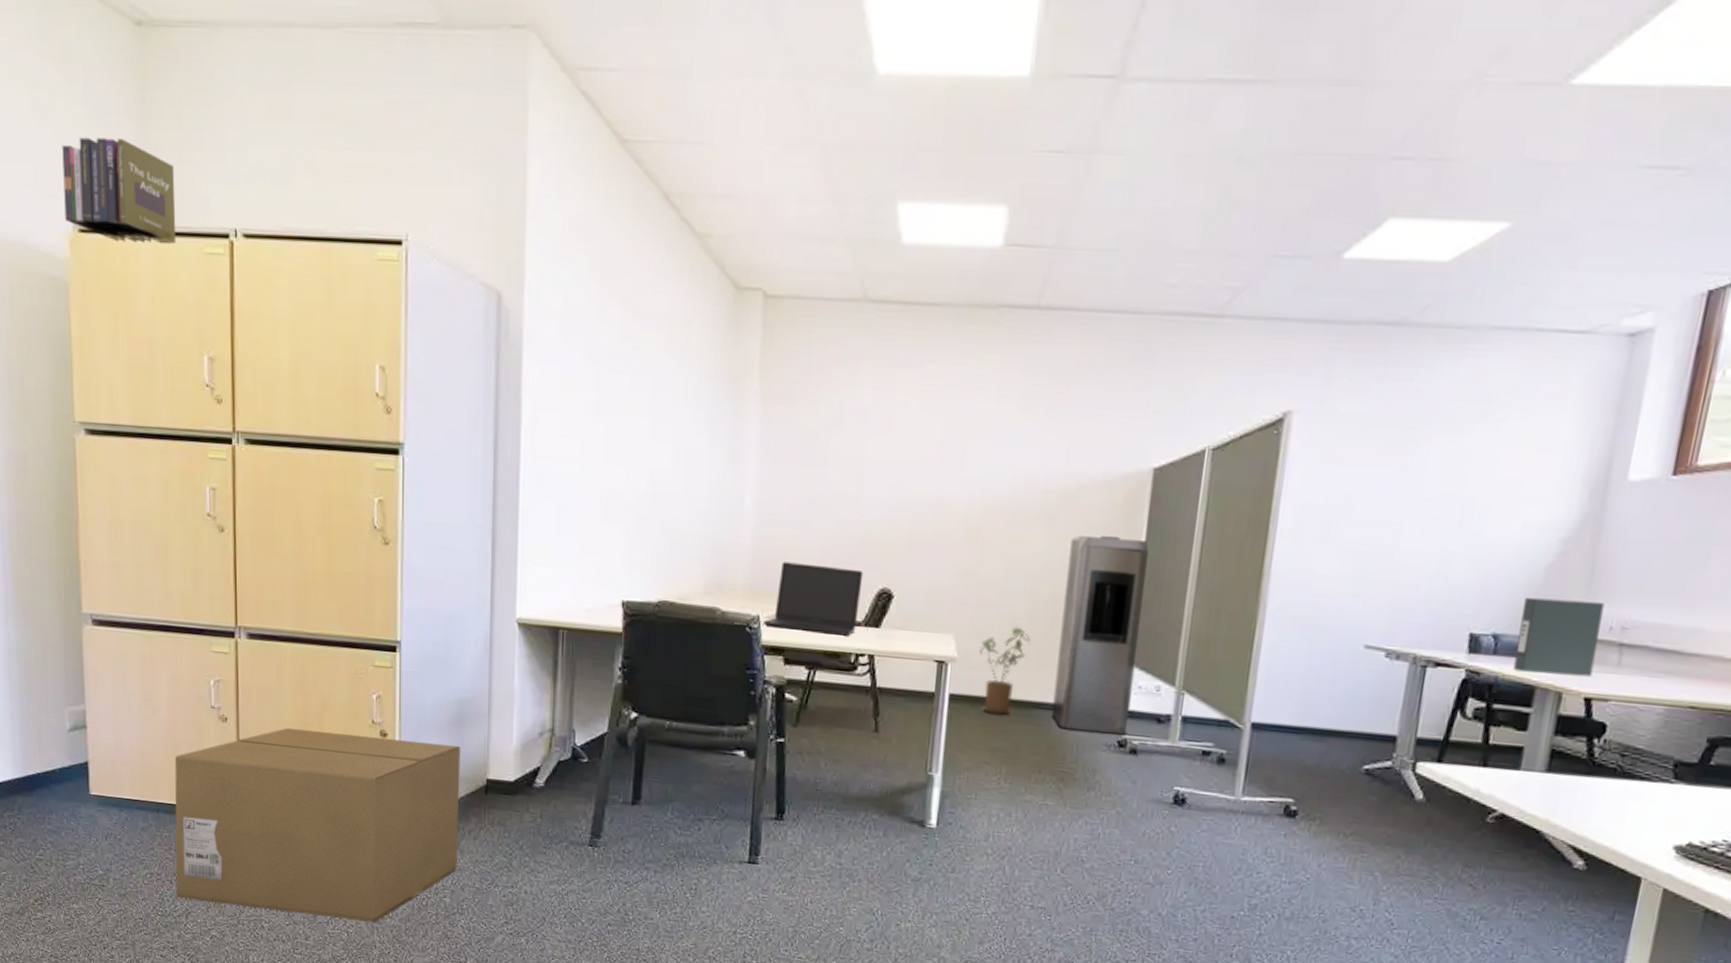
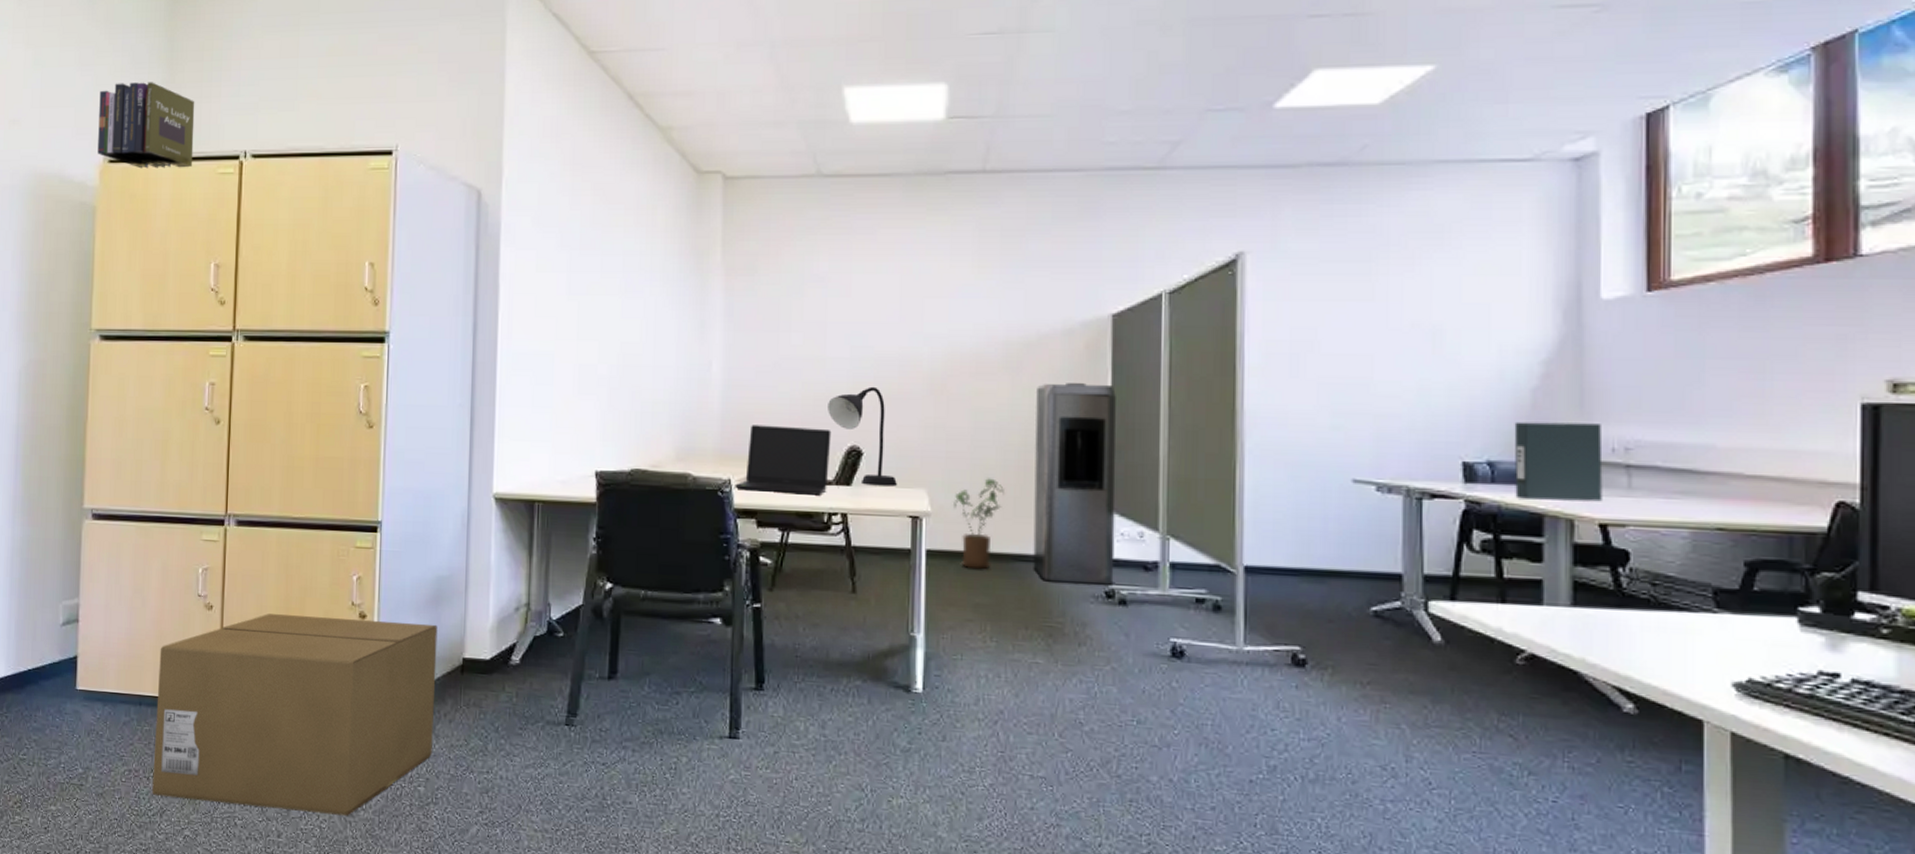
desk lamp: none [861,529,926,631] -> present [828,386,897,487]

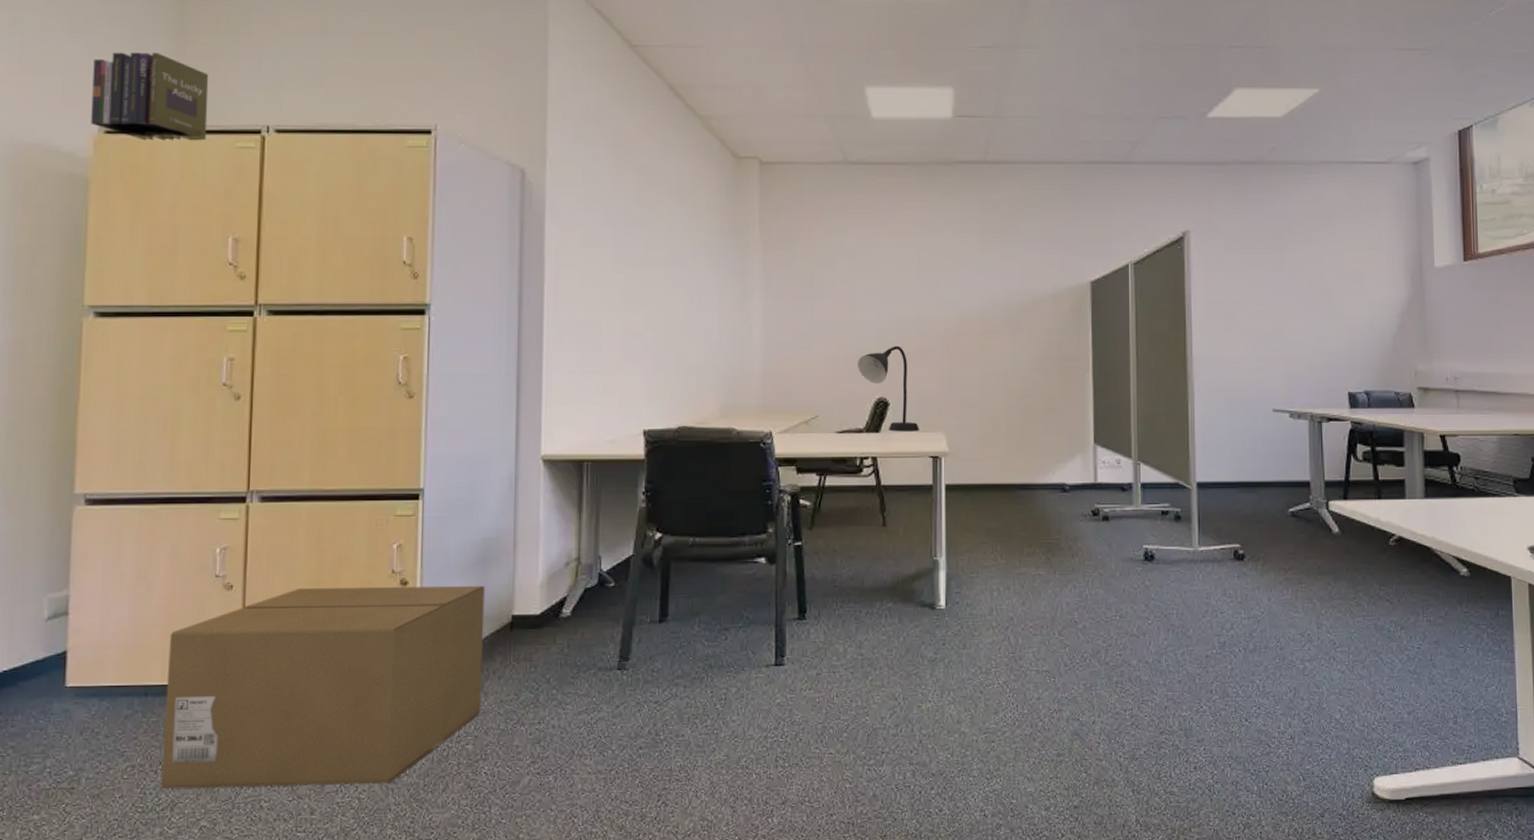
laptop: present [735,425,832,495] -> none [776,382,862,442]
house plant: present [953,478,1004,570] -> none [967,421,1009,499]
water dispenser: present [1033,383,1116,585] -> none [1033,339,1098,505]
binder: present [1514,421,1603,502] -> none [1382,360,1441,419]

